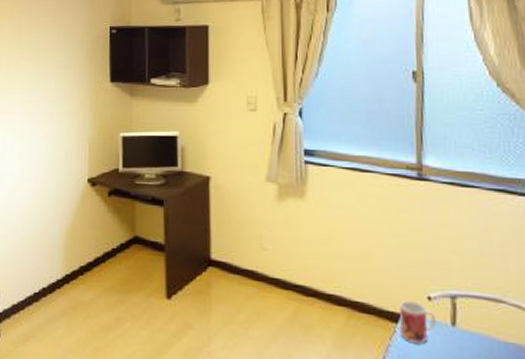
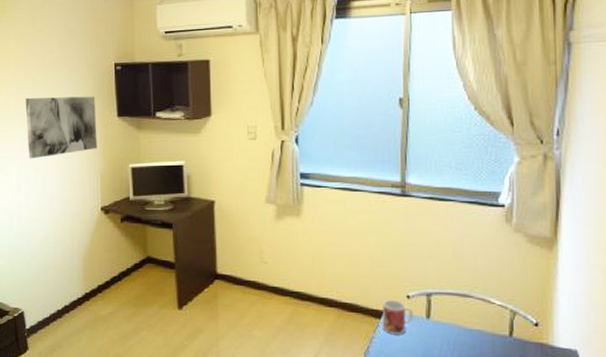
wall art: none [15,59,88,124] -> present [25,96,97,159]

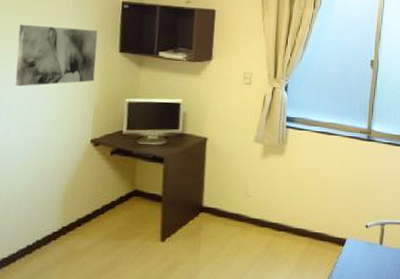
mug: present [382,300,414,335] -> none [344,230,370,260]

